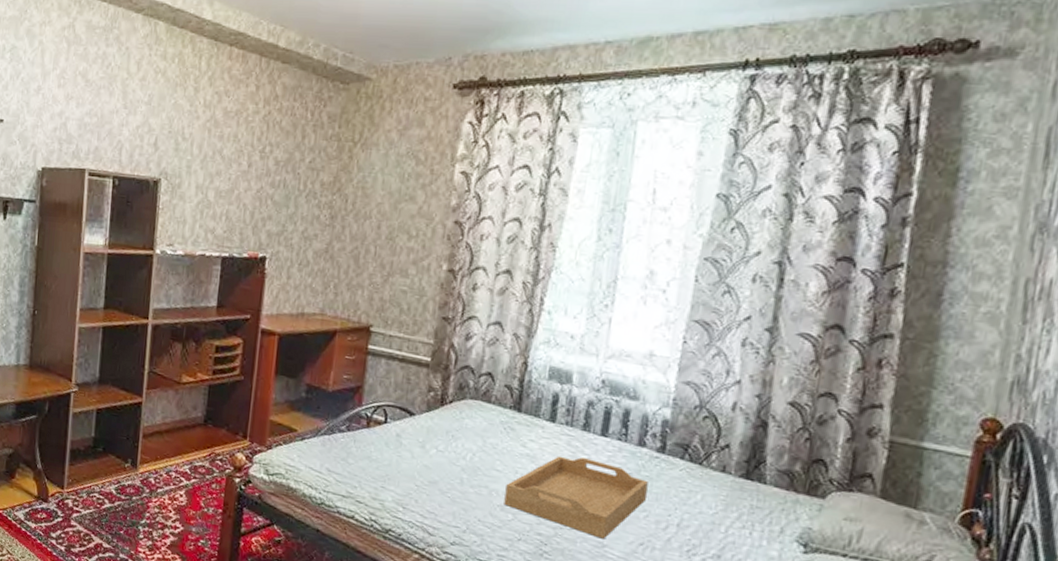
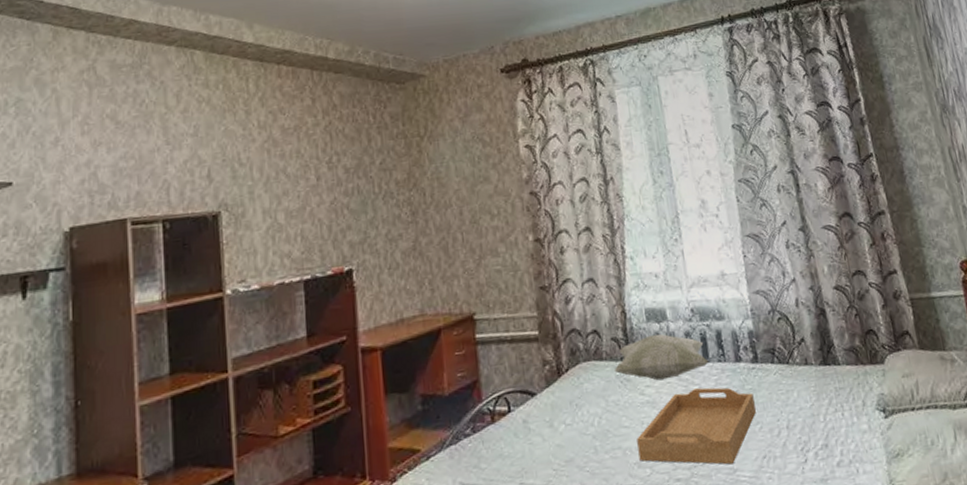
decorative pillow: none [499,393,607,441] -> present [614,333,709,381]

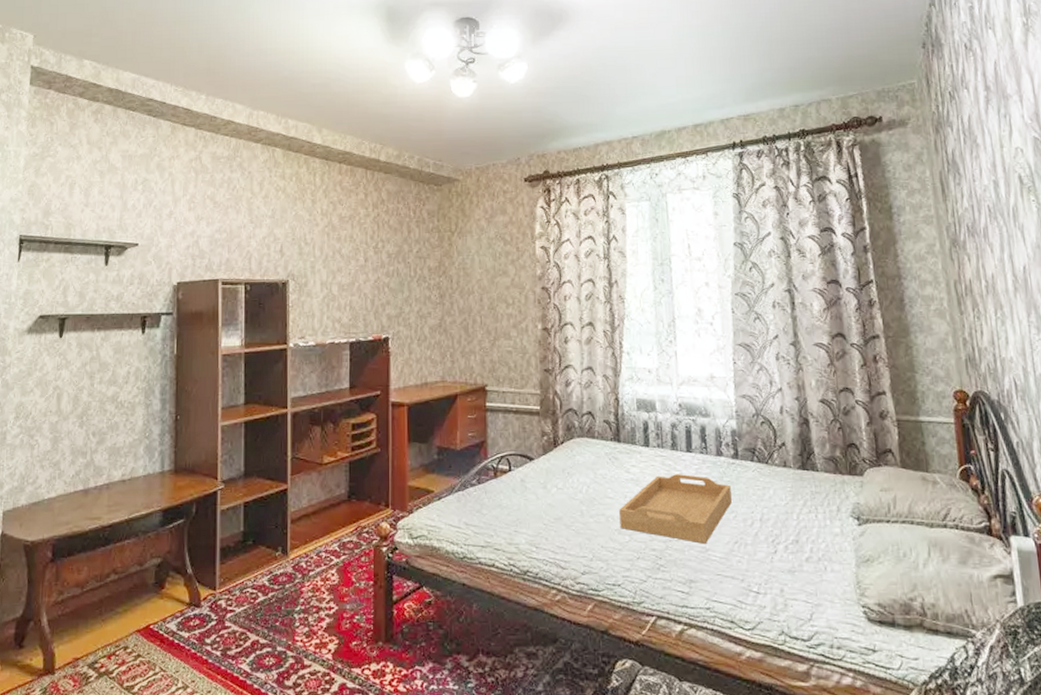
decorative pillow: present [614,333,709,381] -> none [604,422,692,462]

